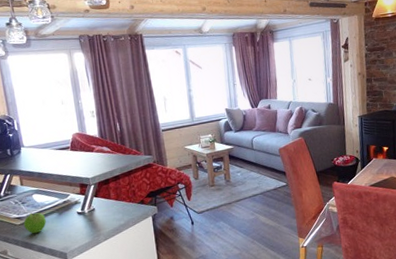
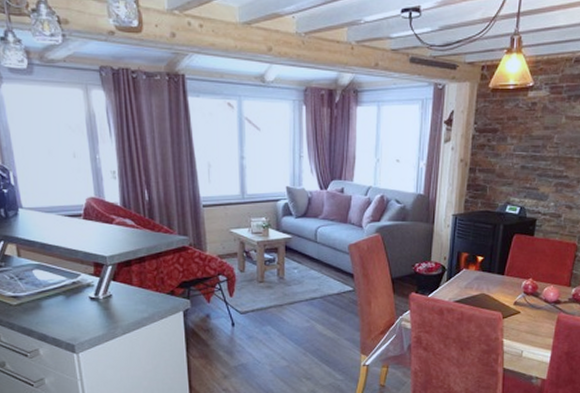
fruit: present [23,213,46,234] -> none [20,292,50,318]

